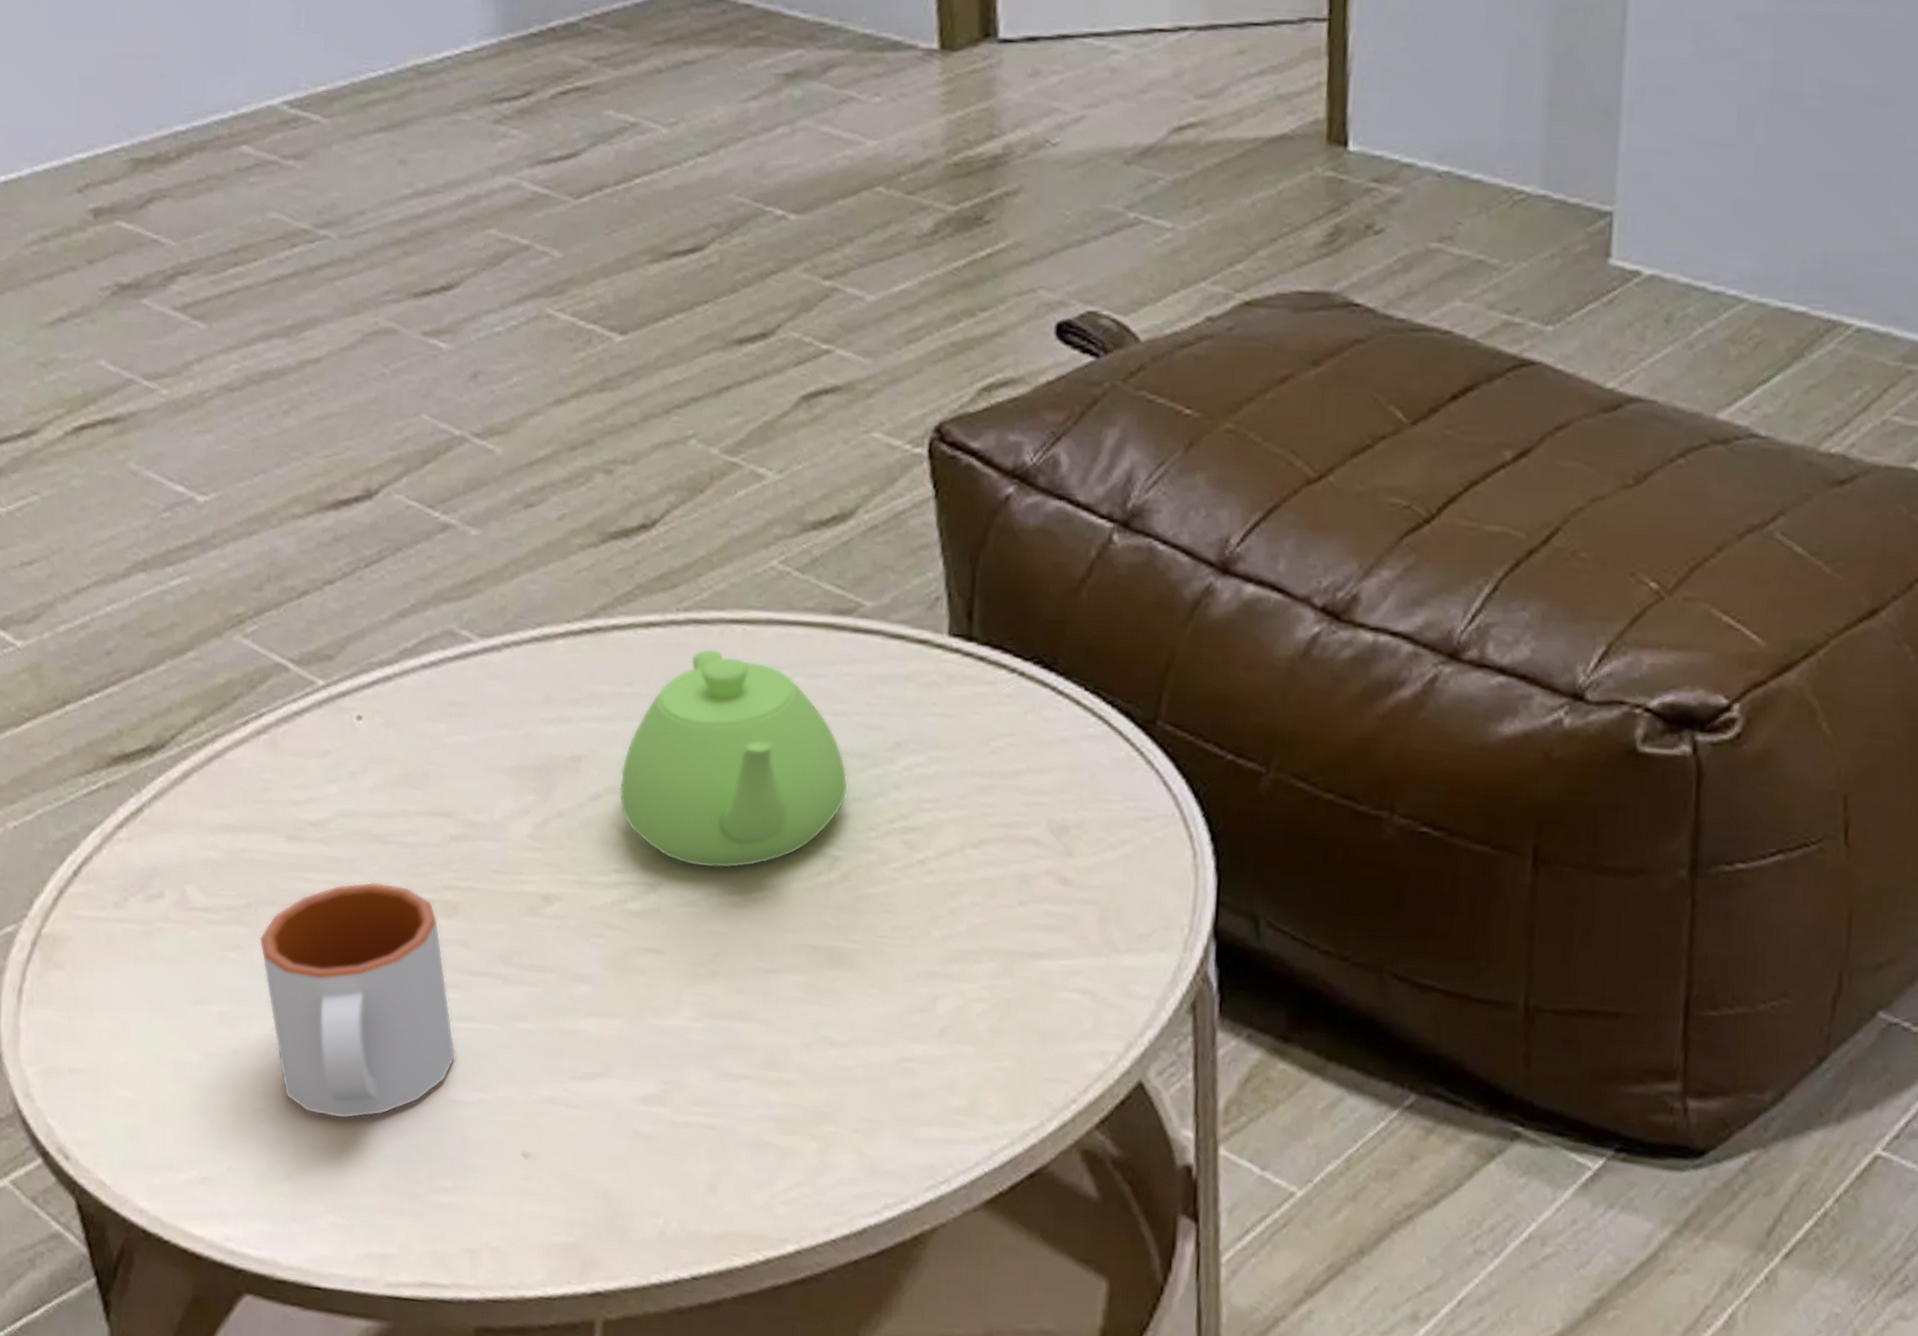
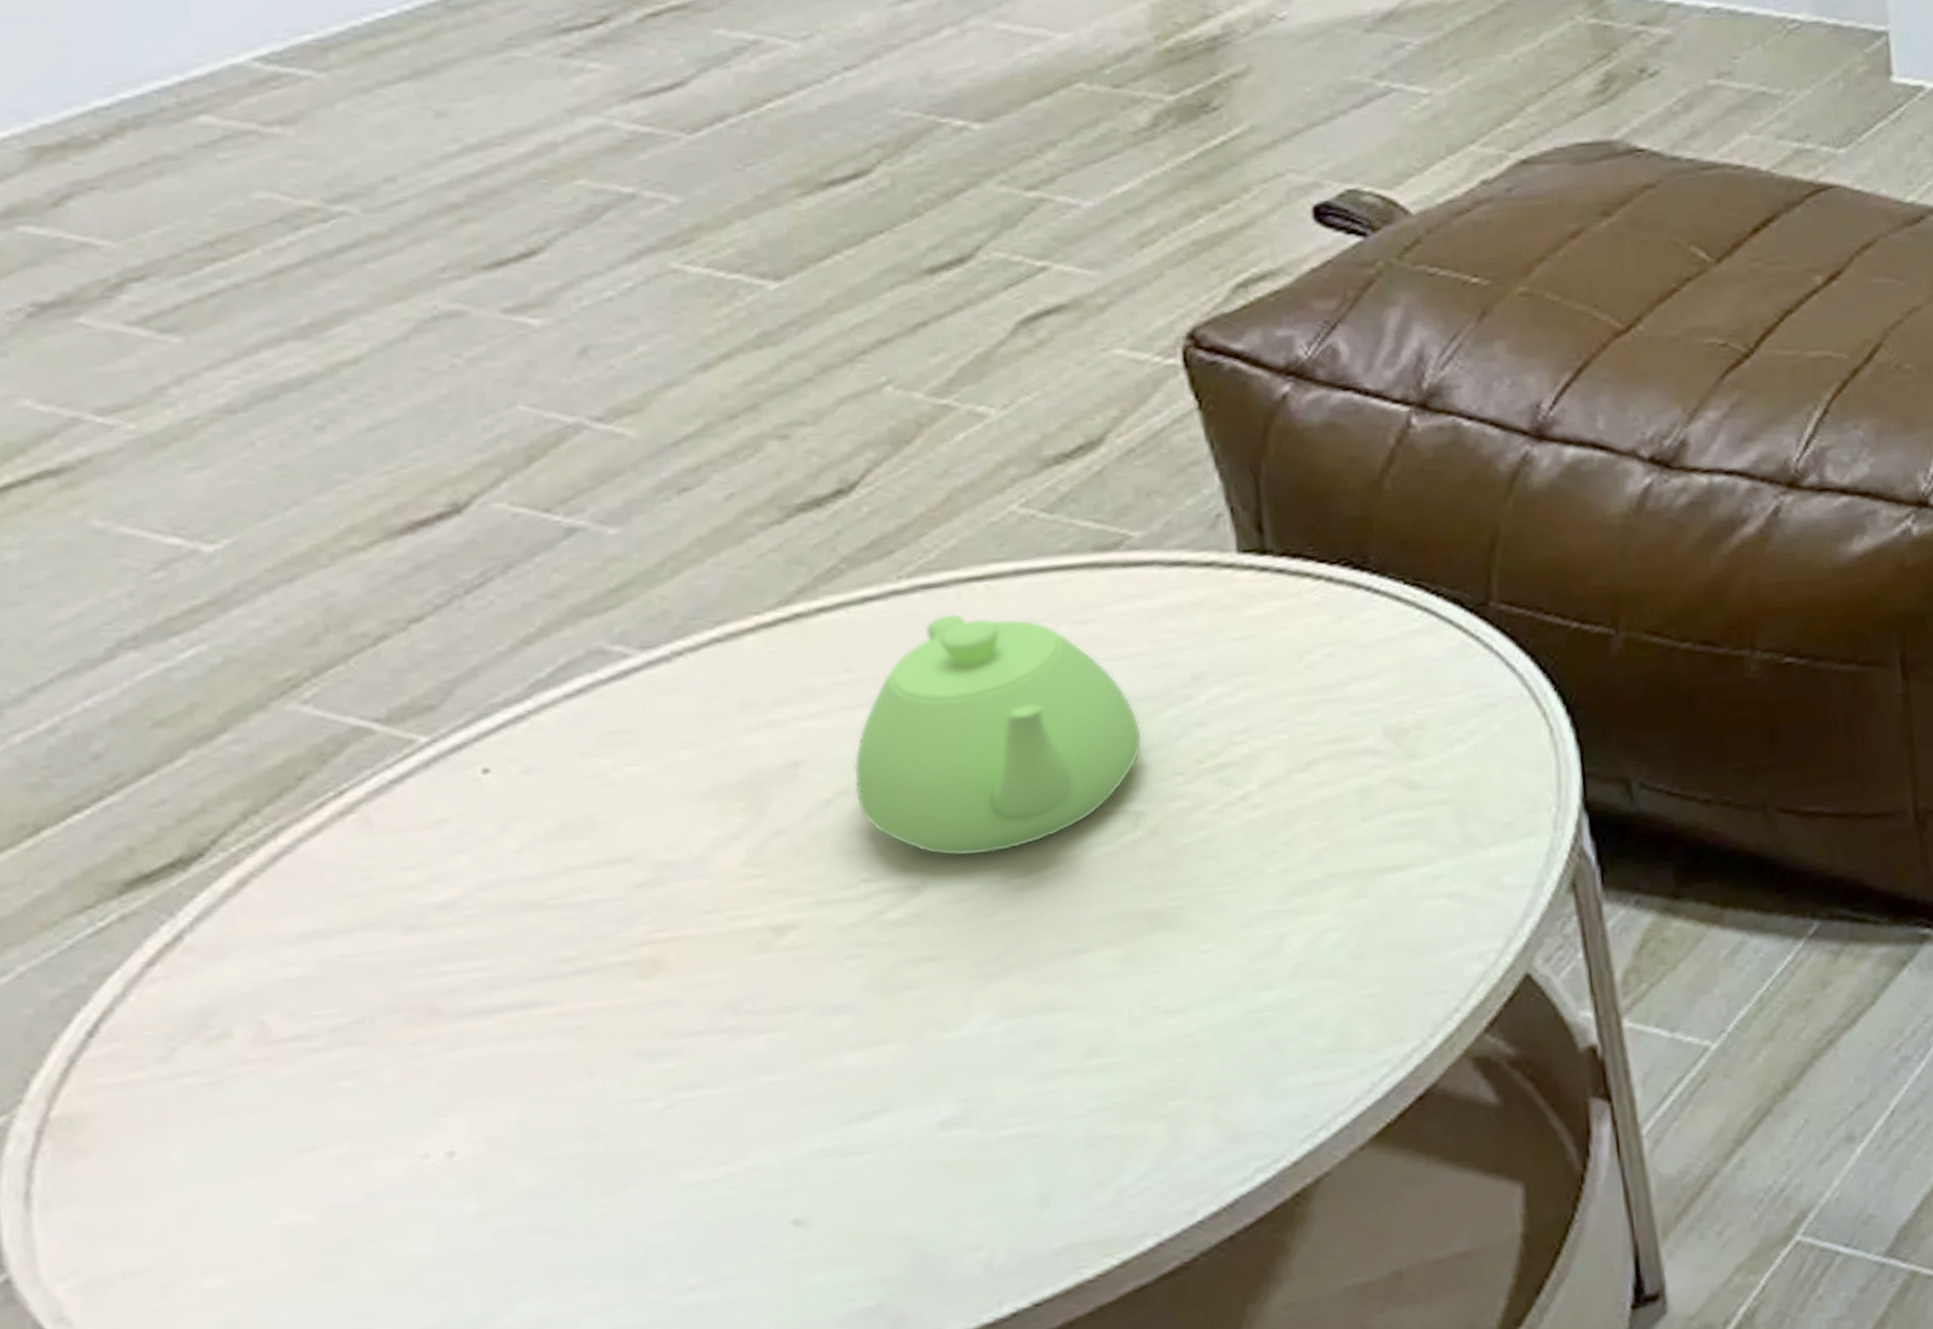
mug: present [259,881,455,1119] -> none [383,954,684,1244]

